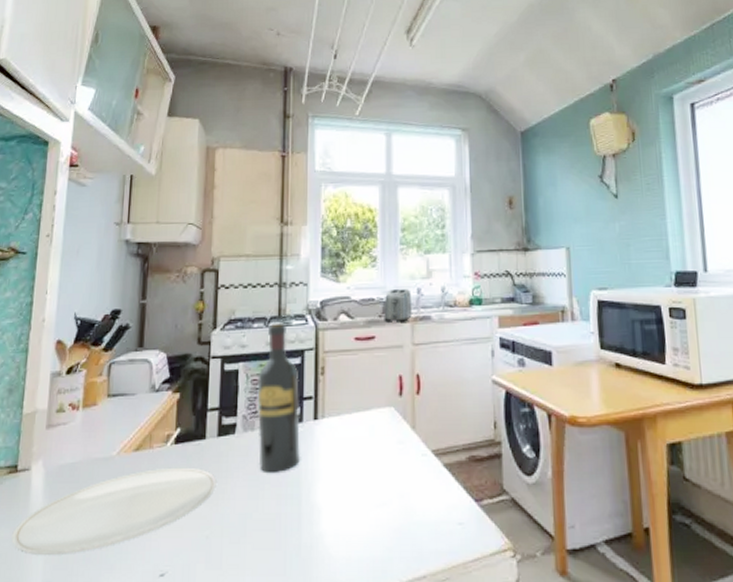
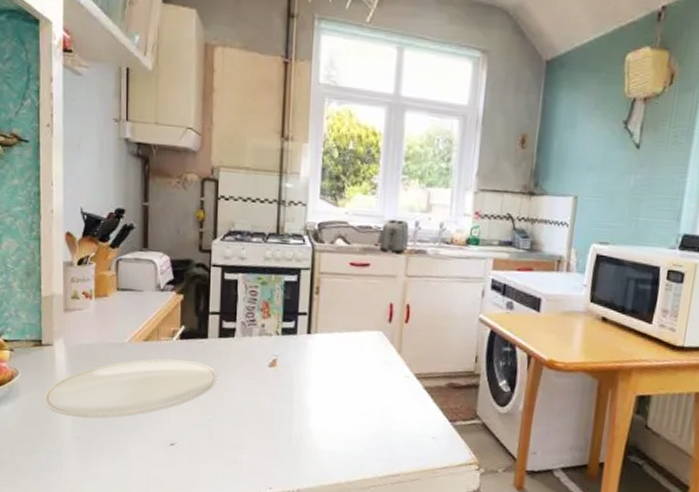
wine bottle: present [257,322,301,472] -> none [255,239,295,375]

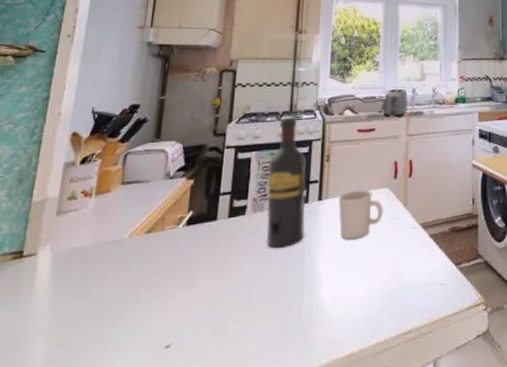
plate: present [43,358,218,418] -> none [12,246,226,336]
wine bottle: none [255,239,295,375] -> present [266,117,307,248]
mug: none [328,328,375,379] -> present [339,190,383,240]

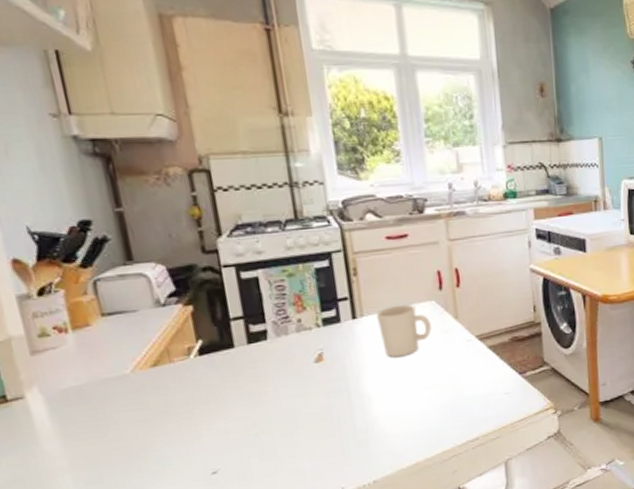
wine bottle: present [266,117,307,248] -> none [282,225,344,372]
toaster: present [383,88,408,117] -> none [414,184,445,220]

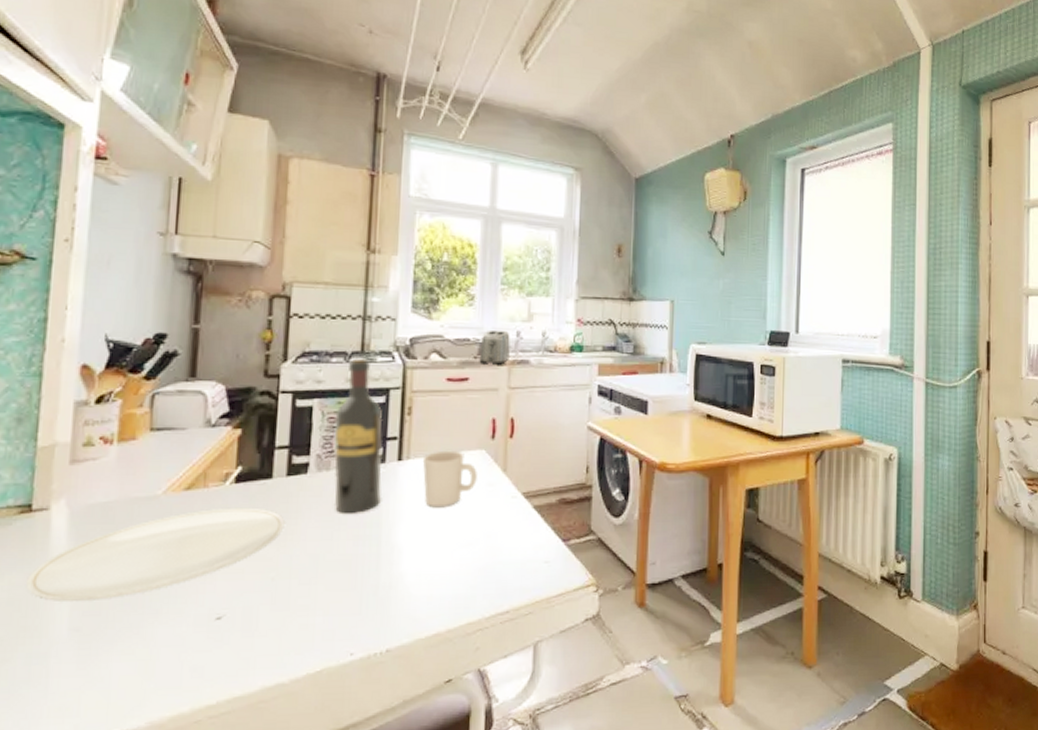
plate: none [23,375,257,476] -> present [26,507,285,601]
wine bottle: none [282,225,344,372] -> present [333,358,383,513]
toaster: none [414,184,445,220] -> present [479,329,510,365]

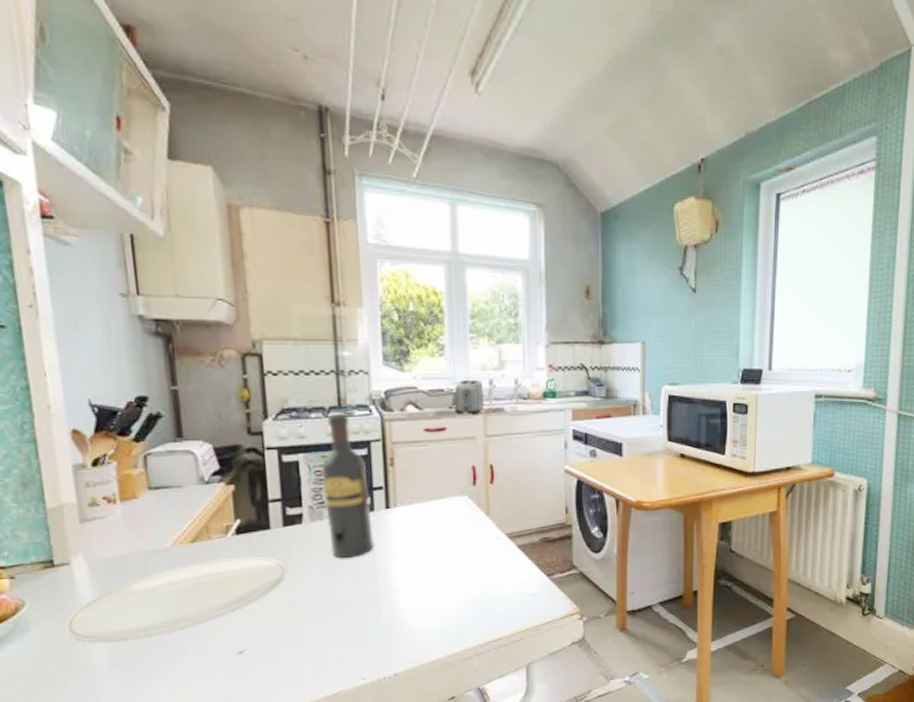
mug: present [423,450,477,508] -> none [410,497,462,550]

